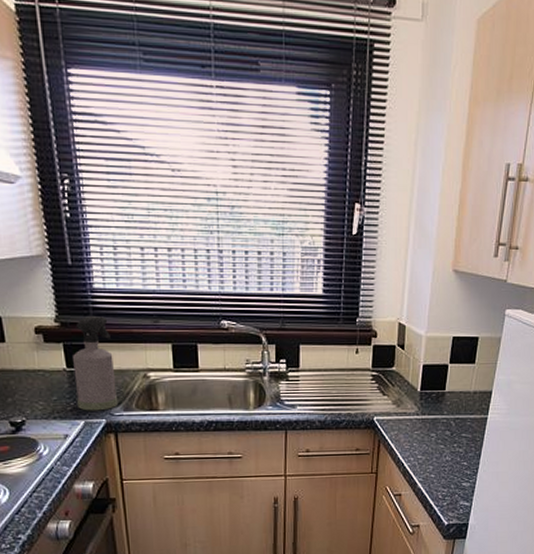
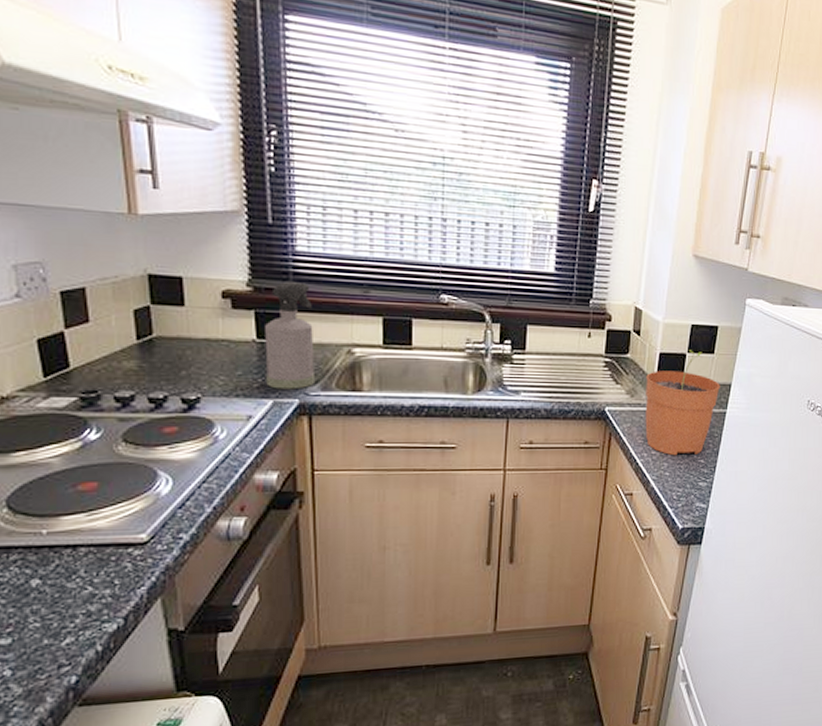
plant pot: none [411,361,481,460] -> present [645,350,720,456]

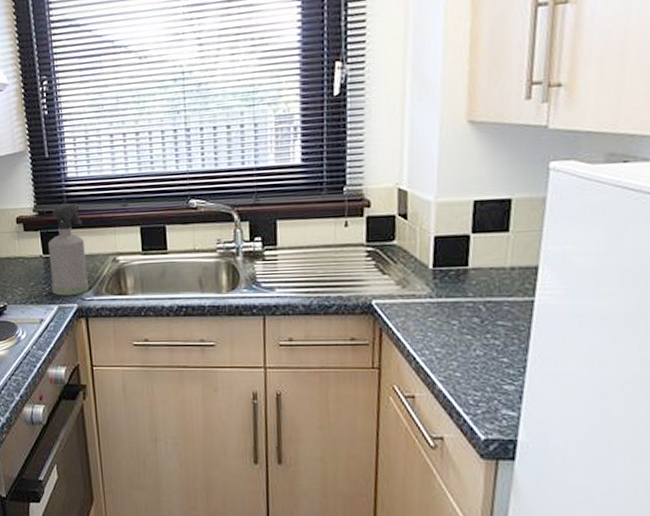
plant pot: present [645,350,720,456] -> none [419,230,522,354]

